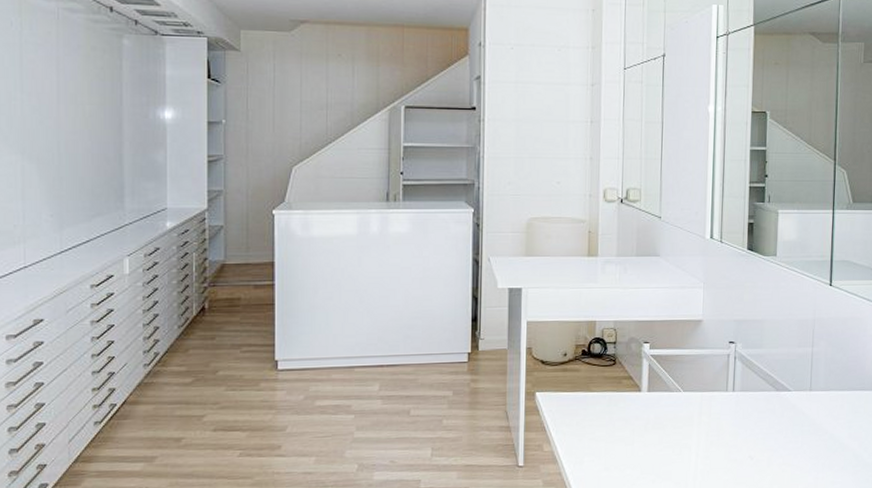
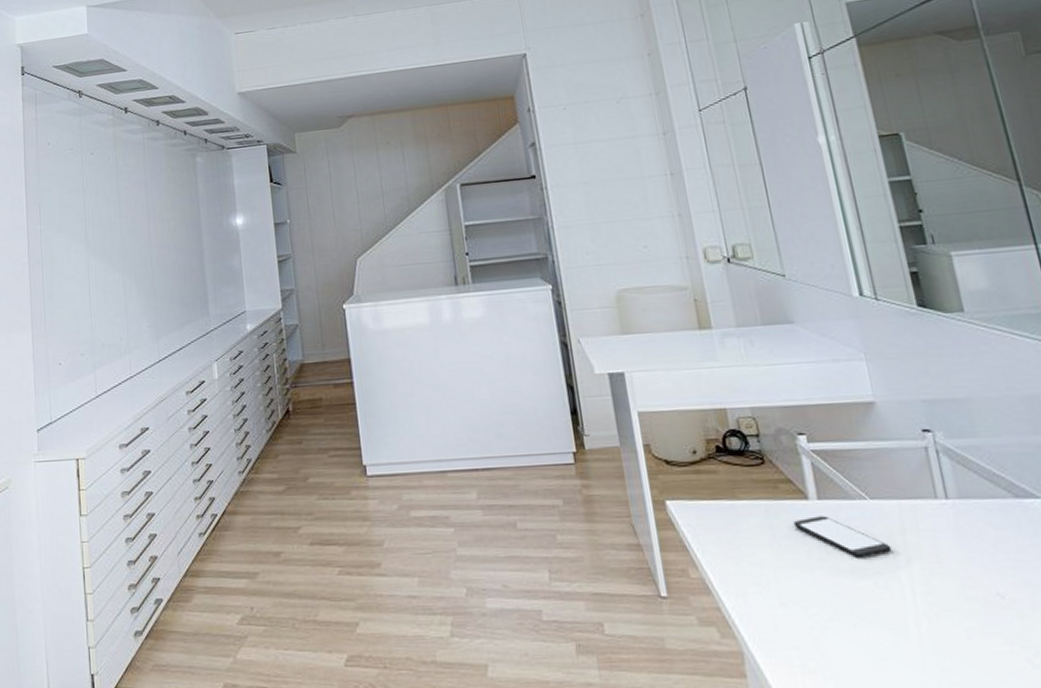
smartphone: none [627,404,690,434] -> present [793,516,892,558]

